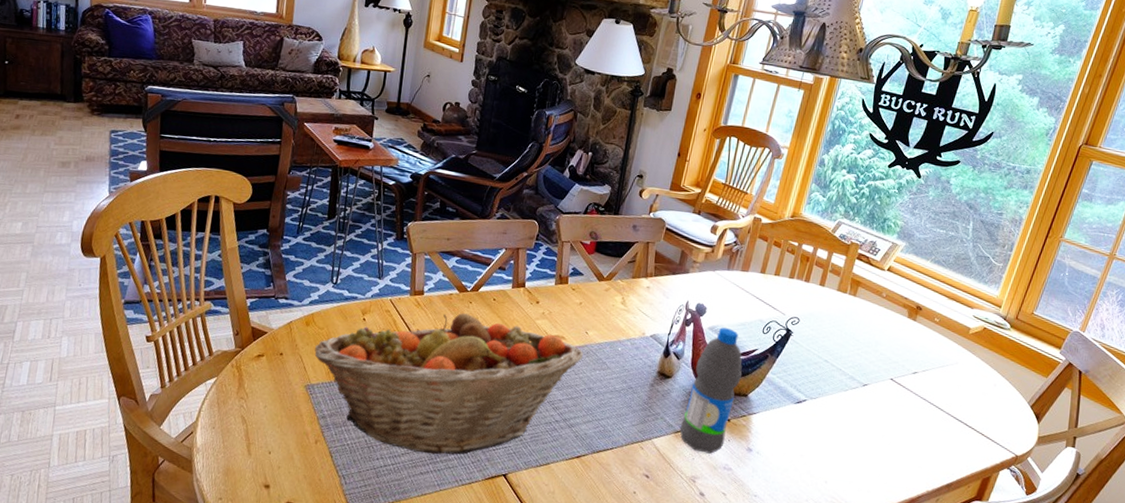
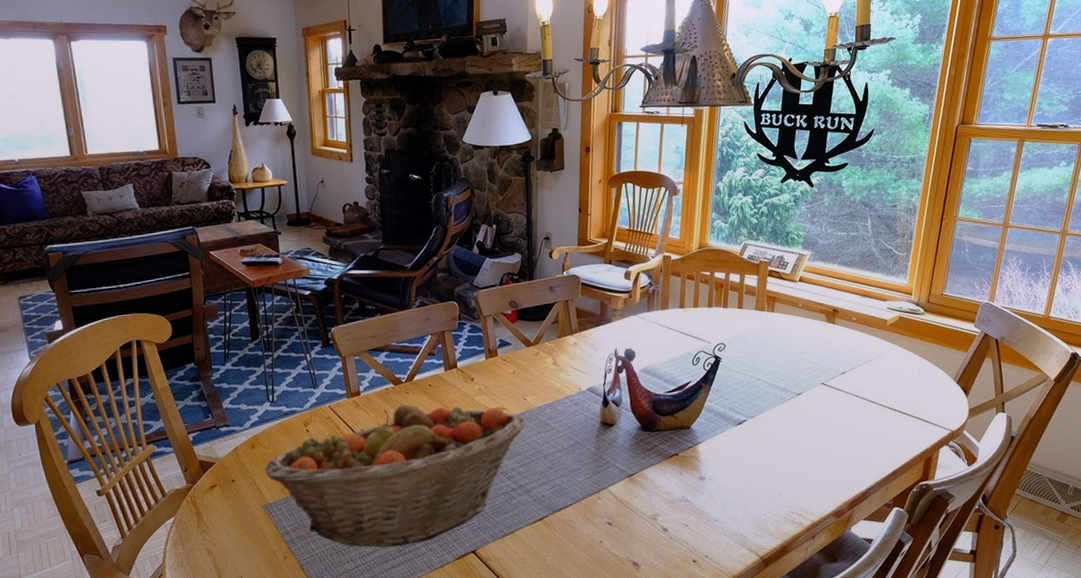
water bottle: present [679,327,743,454] -> none [631,367,681,490]

